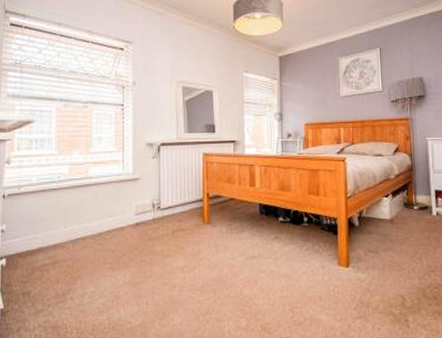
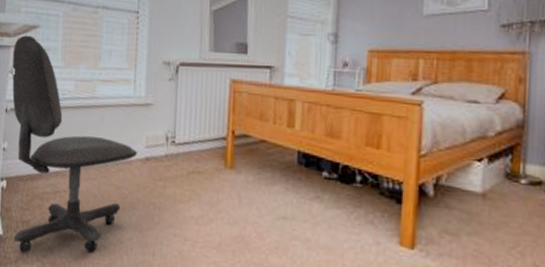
office chair: none [8,129,128,323] -> present [12,35,137,254]

